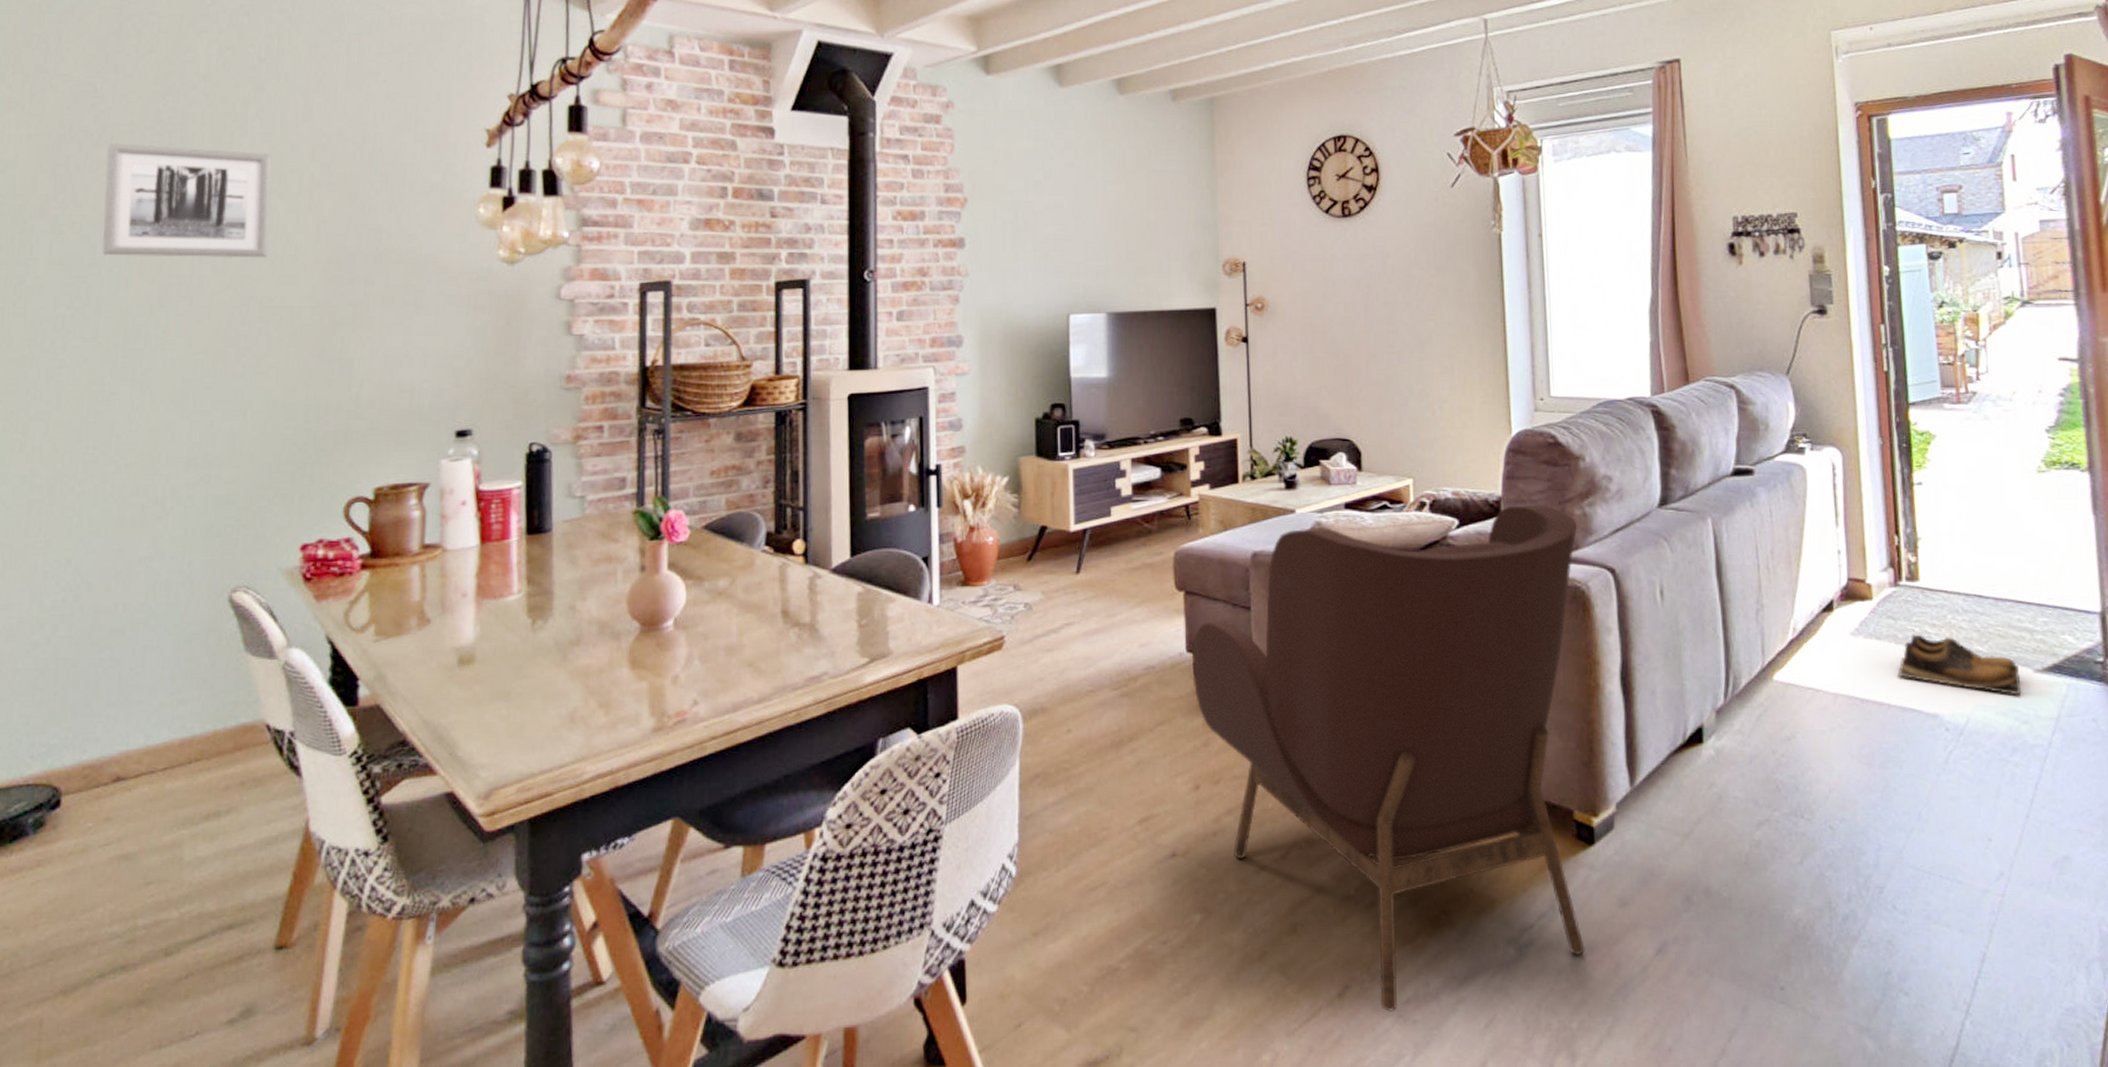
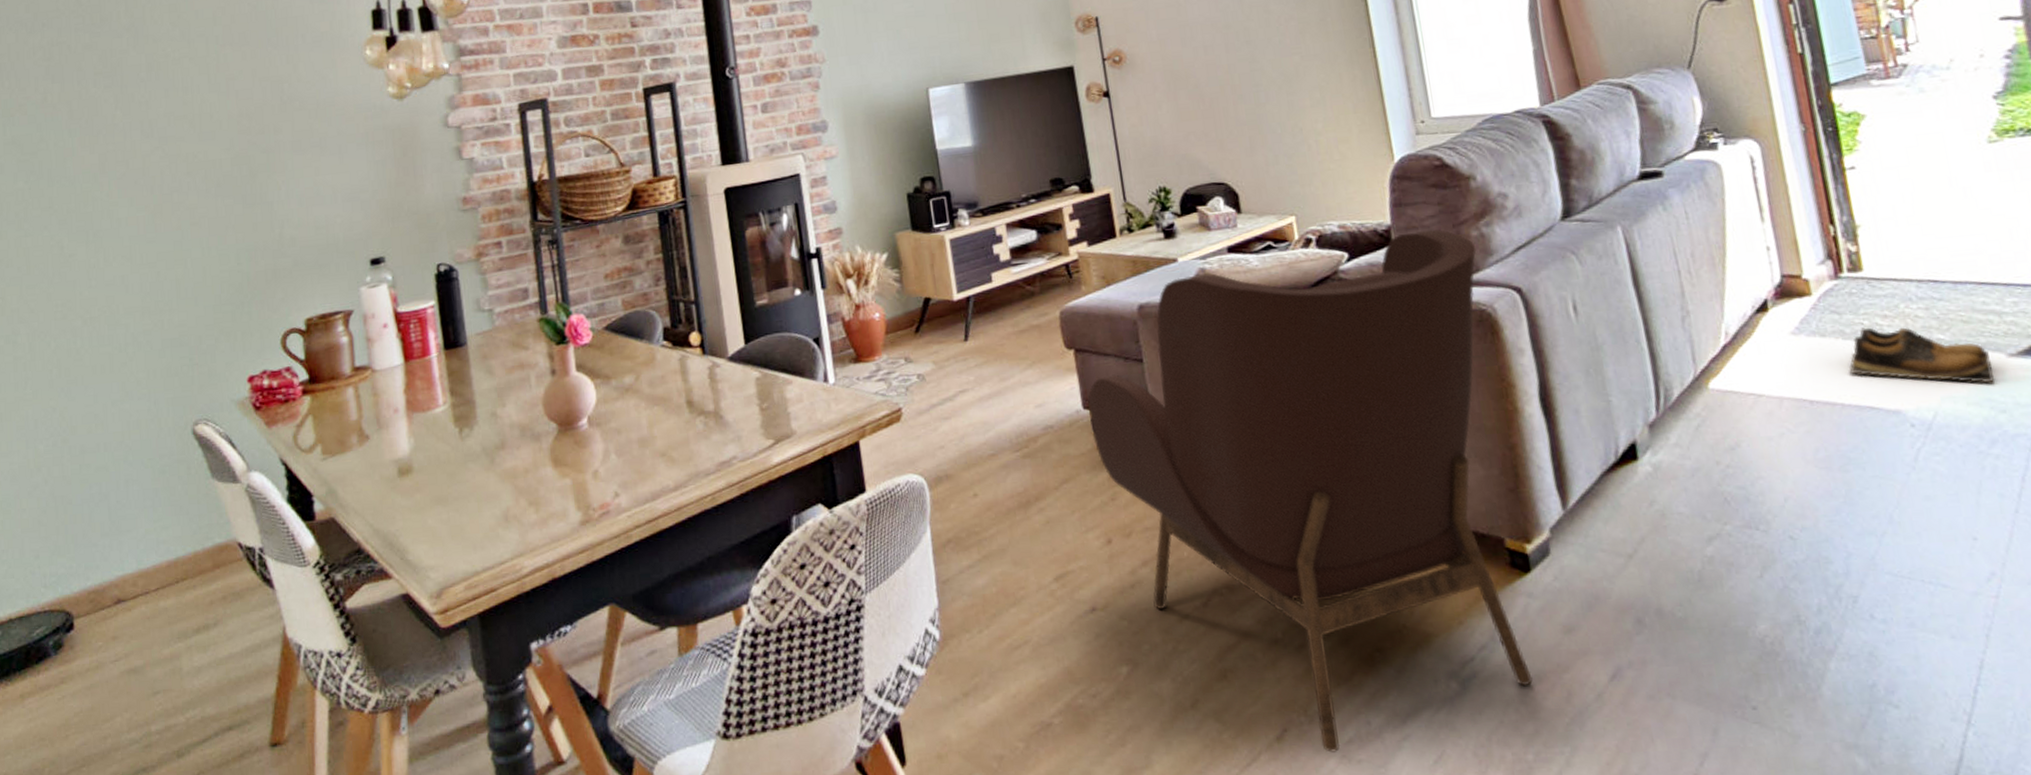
wall art: present [102,143,272,258] -> none [40,22,187,132]

